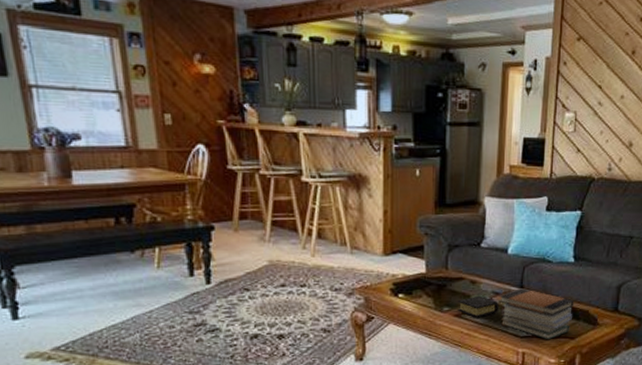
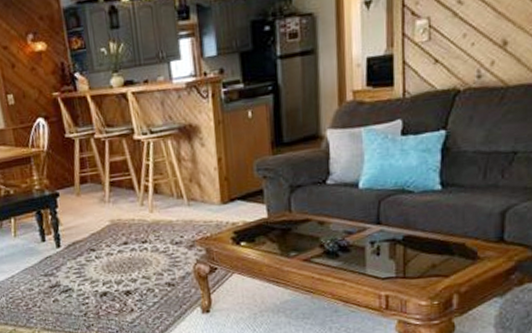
book: present [458,295,500,318] -> none [306,236,354,262]
book stack: present [498,288,574,340] -> none [352,224,445,280]

